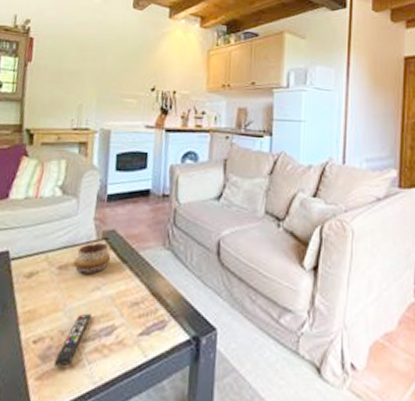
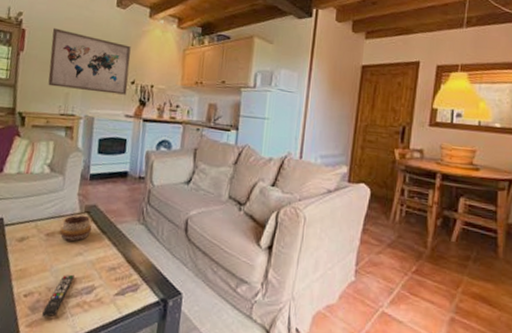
wall art: none [59,35,150,104] -> present [48,28,131,95]

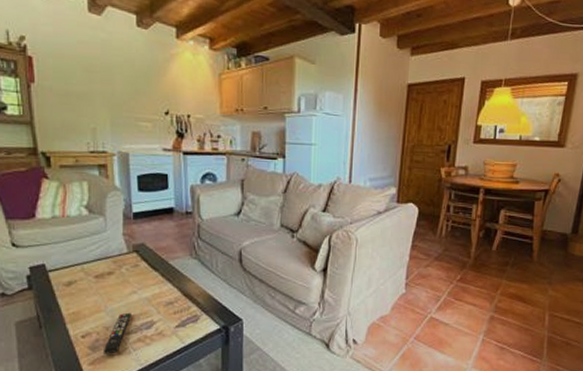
wall art: present [48,28,131,95] -> none [65,54,162,127]
decorative bowl: present [59,215,92,242] -> none [109,254,143,281]

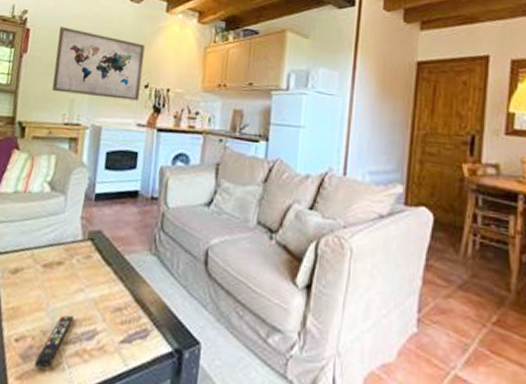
wall art: none [65,54,162,127] -> present [52,27,145,101]

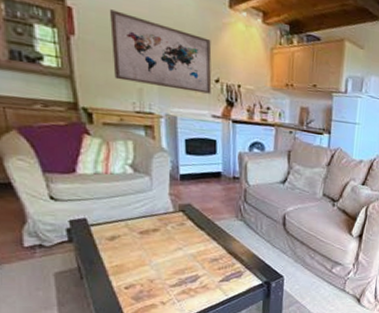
remote control: present [33,315,74,368] -> none [146,267,176,304]

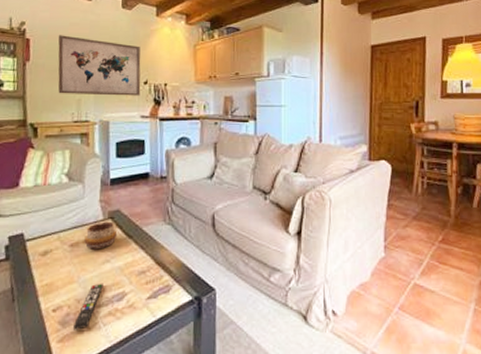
remote control: none [146,267,176,304] -> present [72,283,103,330]
decorative bowl: none [154,213,189,238] -> present [84,221,118,250]

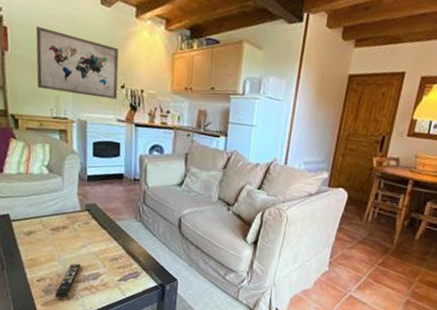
decorative bowl: present [84,221,118,250] -> none [63,212,94,236]

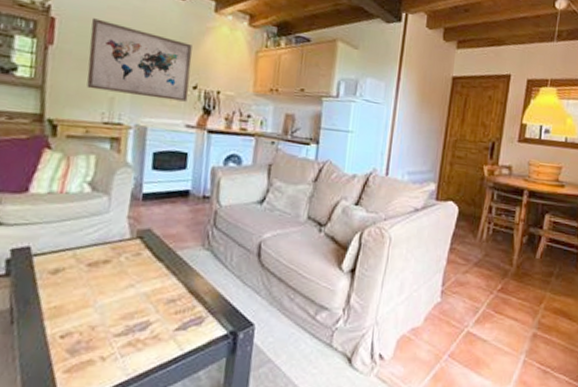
remote control: present [54,263,81,298] -> none [83,309,125,360]

